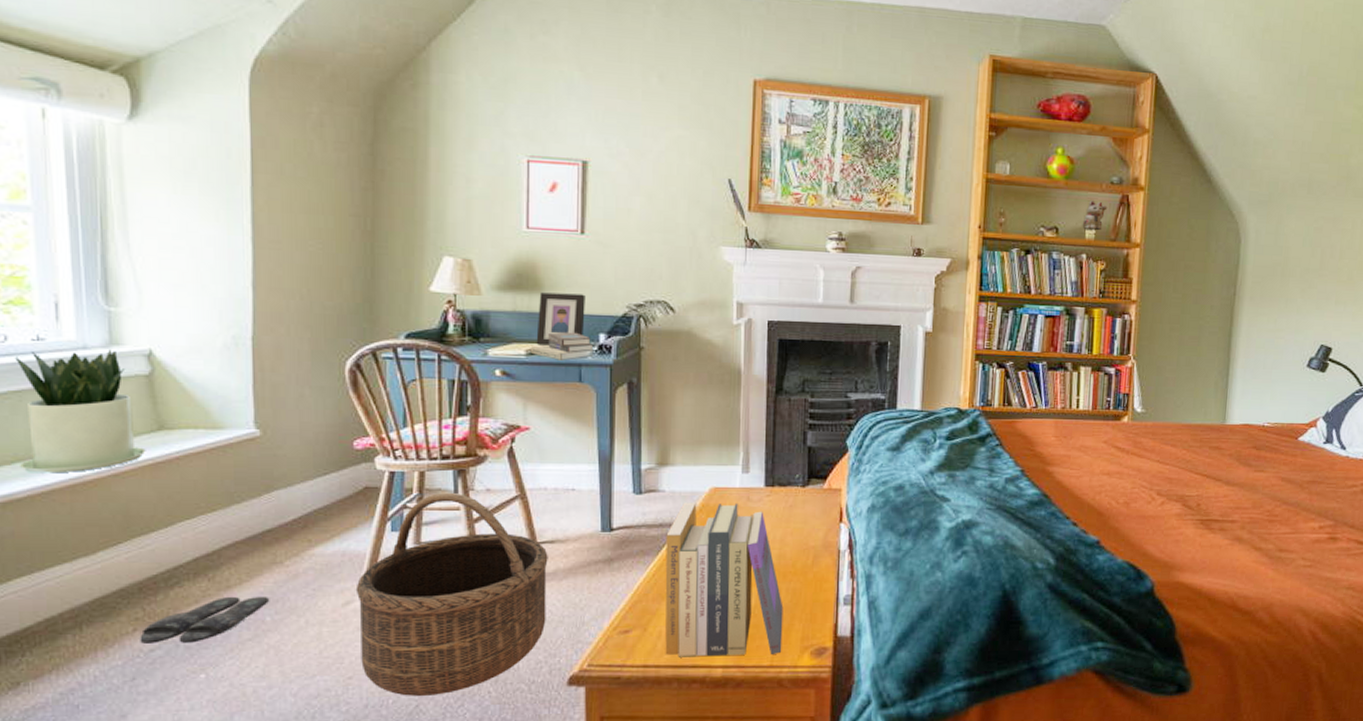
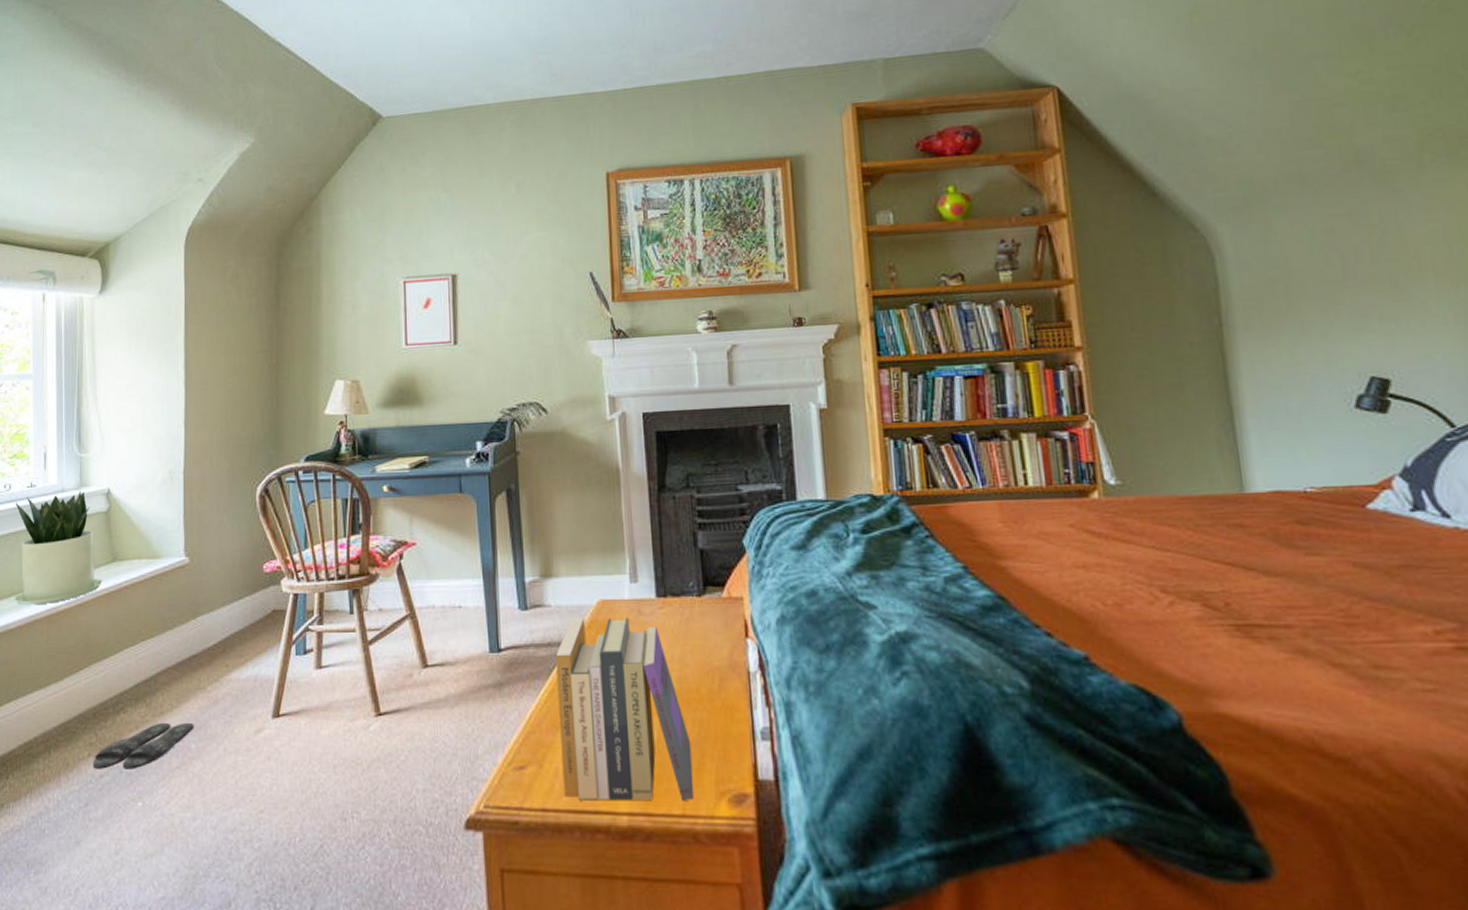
basket: present [355,492,548,696] -> none [266,613,440,835]
books: present [531,332,594,361] -> none [414,442,472,472]
picture frame: present [536,292,585,345] -> none [418,403,462,458]

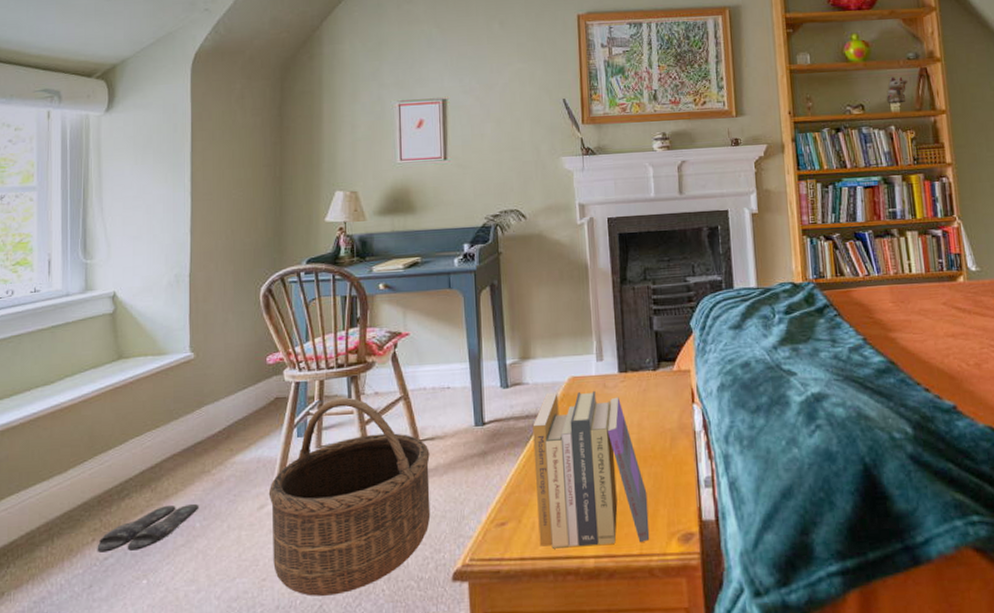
planter: present [14,491,103,606] -> none [16,295,108,404]
basket: none [266,613,440,835] -> present [268,397,431,597]

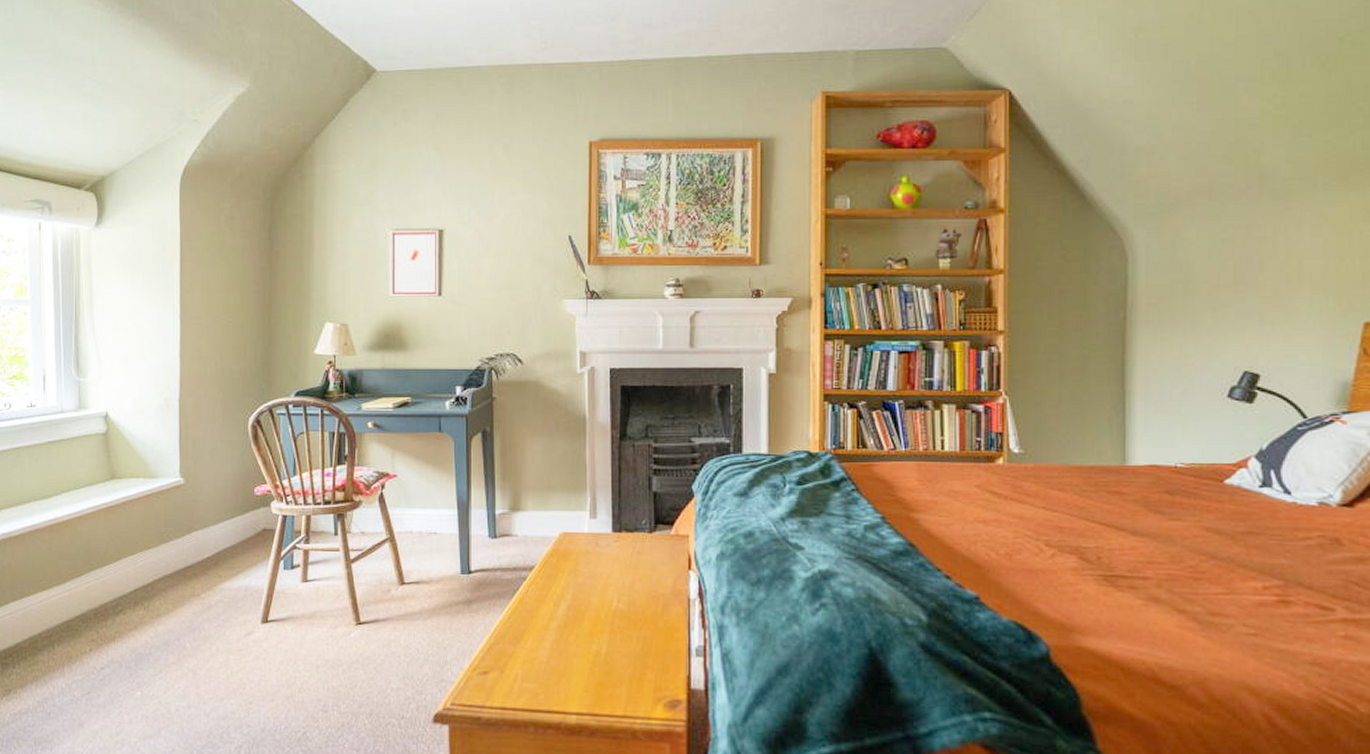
slippers: present [97,503,198,552] -> none [94,623,188,663]
basket: present [268,397,431,597] -> none [255,534,414,724]
books: present [532,390,650,549] -> none [520,547,635,704]

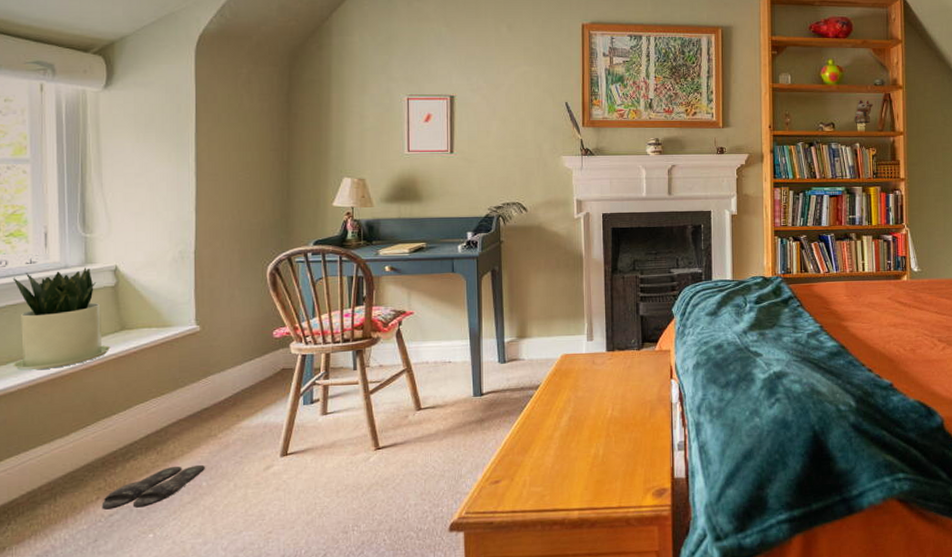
planter: none [15,413,102,516] -> present [12,267,111,371]
slippers: none [94,623,188,663] -> present [102,464,205,510]

